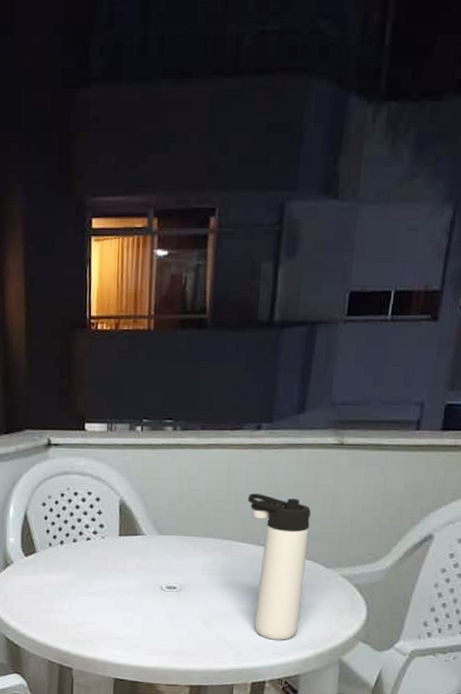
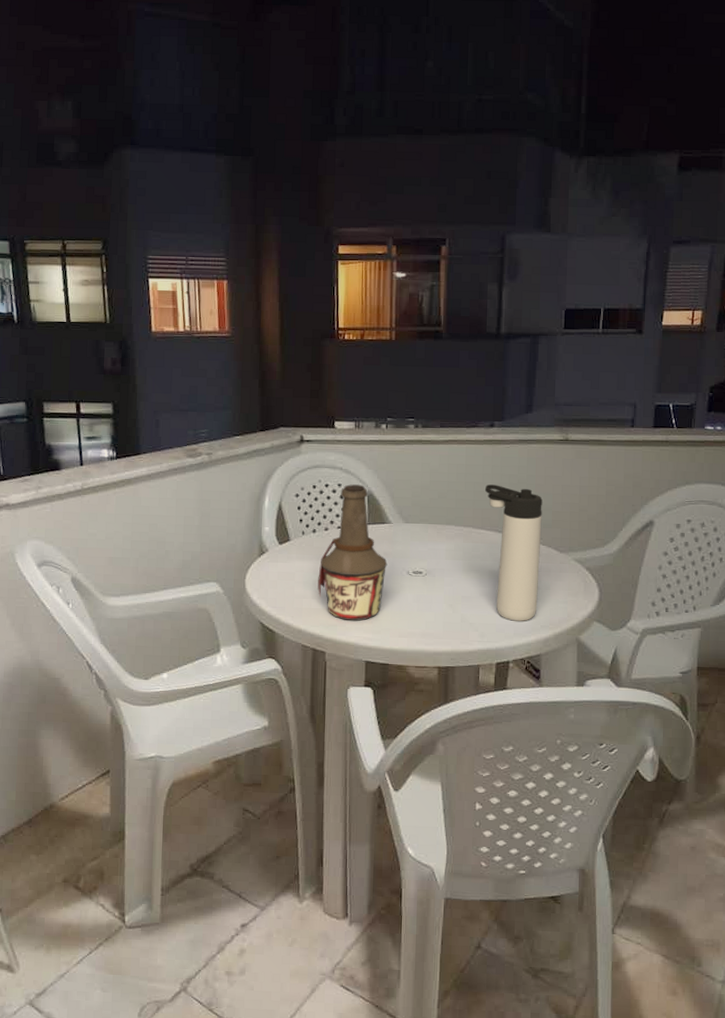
bottle: none [65,492,140,637] -> present [318,484,388,621]

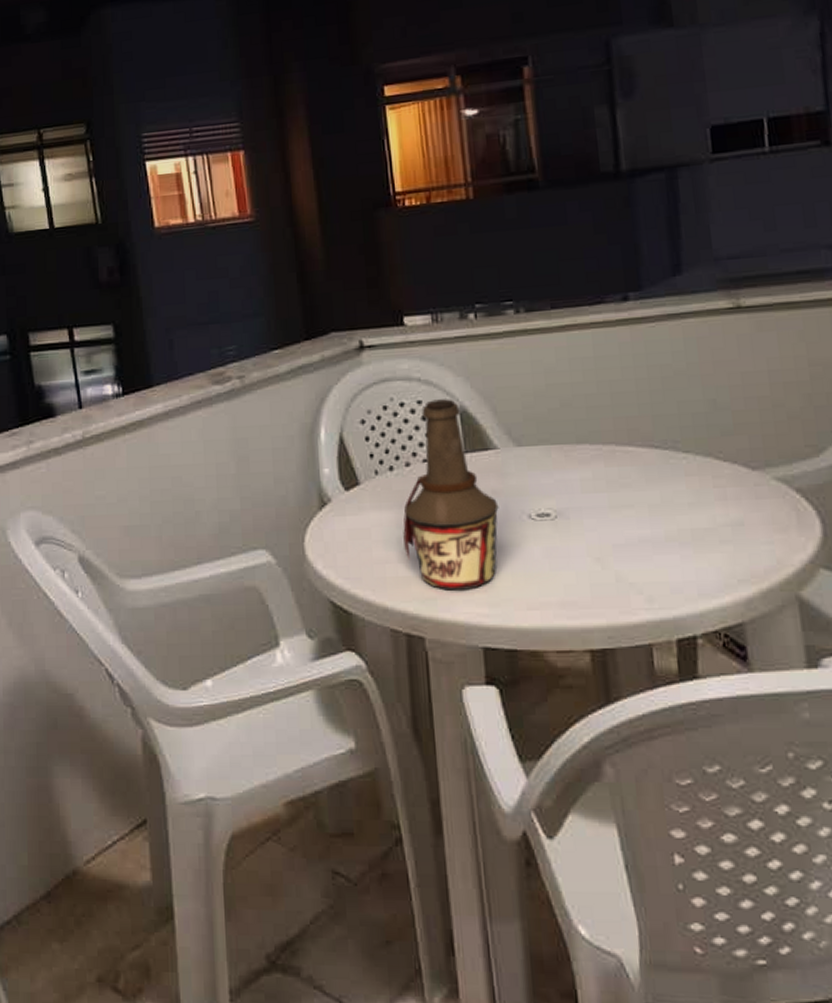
thermos bottle: present [484,484,543,621] -> none [626,381,729,576]

